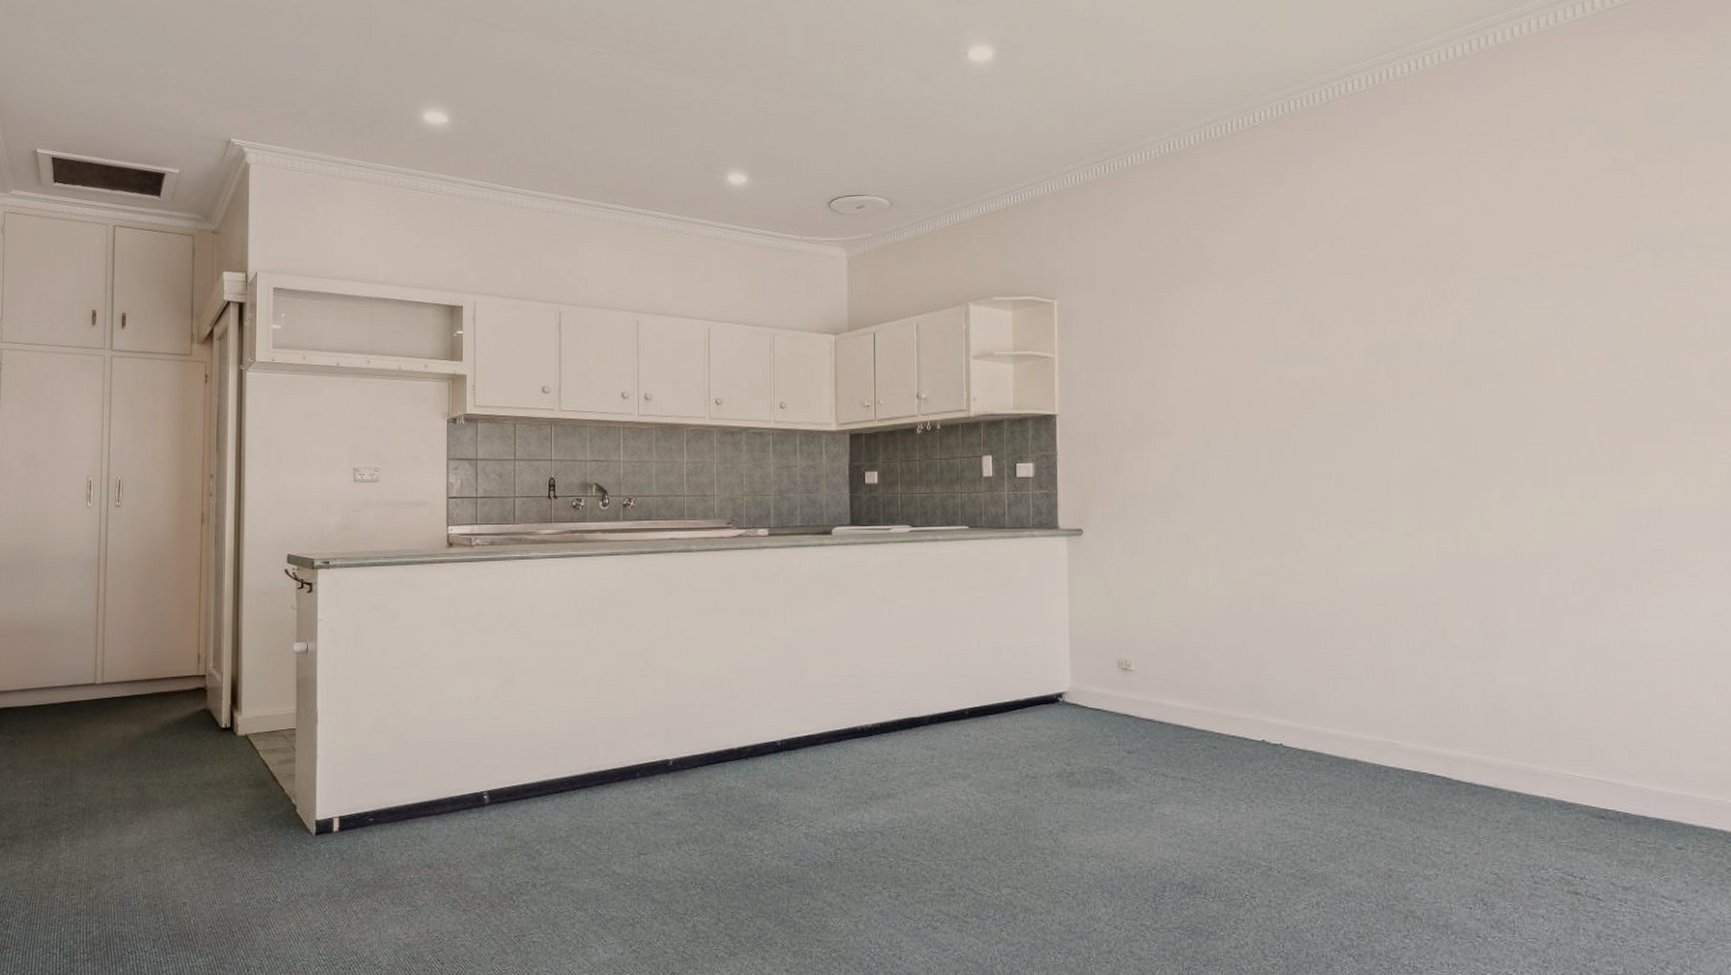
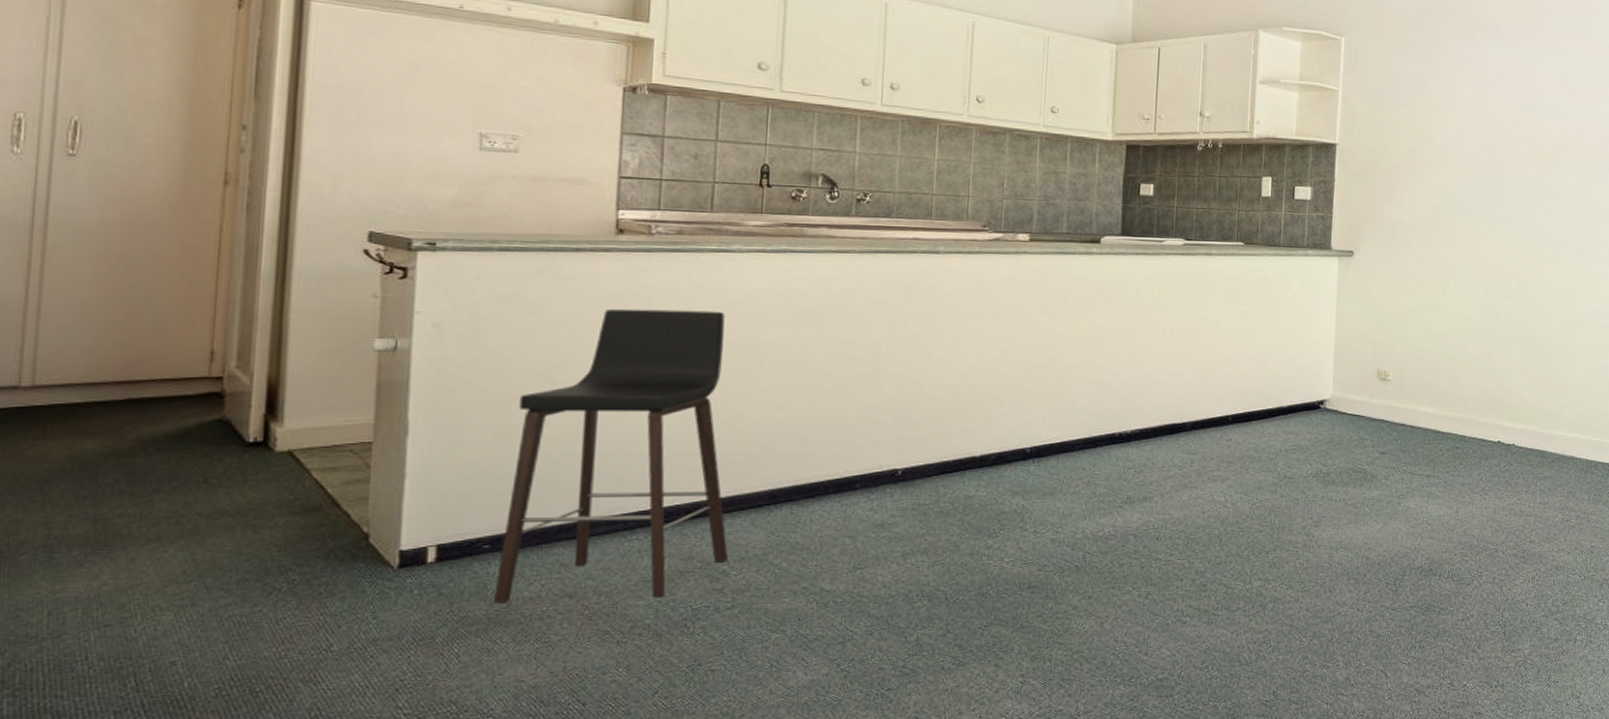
bar stool: none [377,612,541,871] -> present [492,308,729,604]

